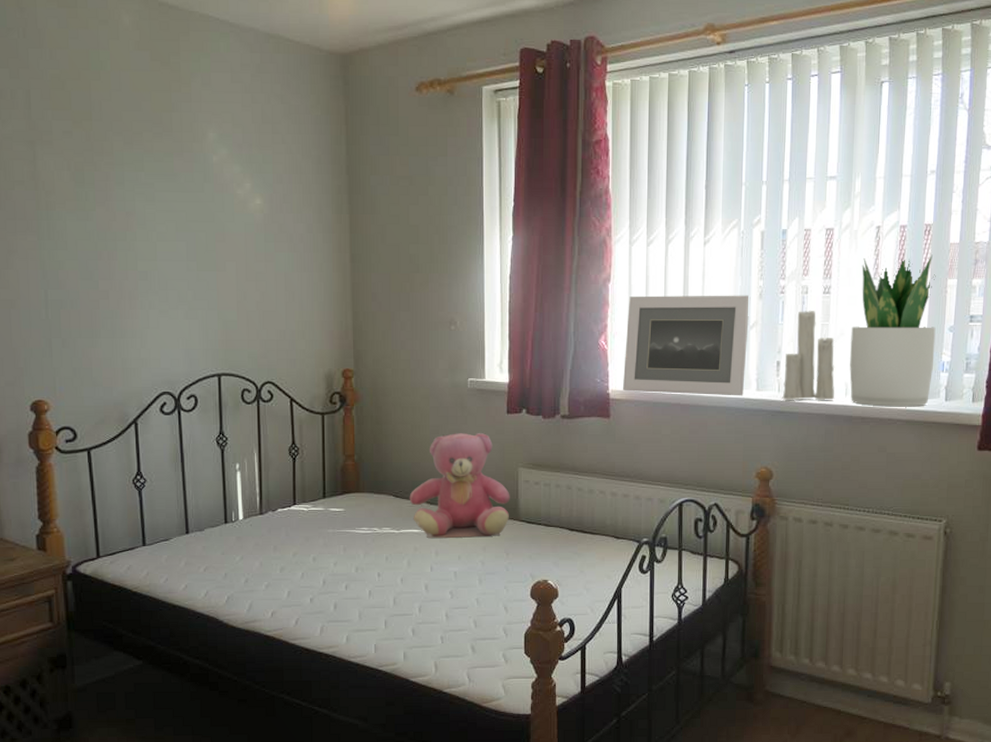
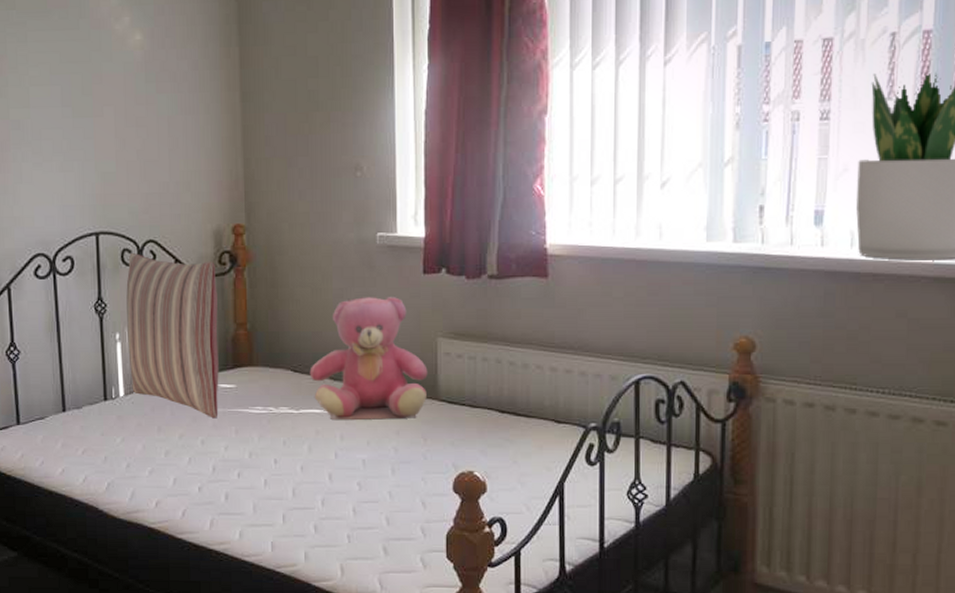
pillow: none [246,393,329,538] -> present [126,253,219,419]
picture frame: present [622,295,751,396] -> none [563,125,725,250]
candle: present [782,298,835,401] -> none [767,126,837,255]

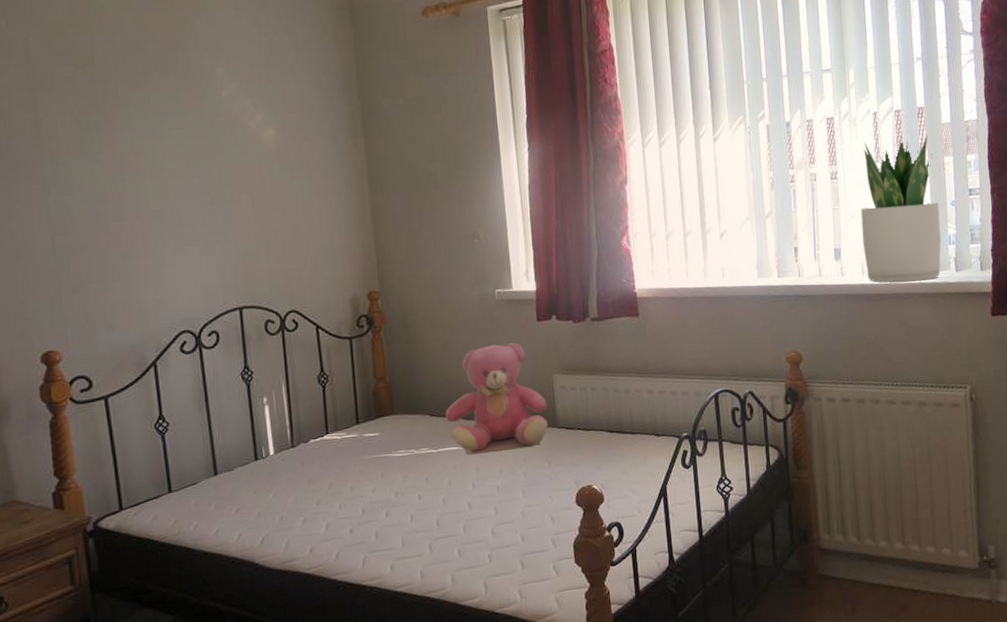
pillow: present [126,253,219,419] -> none [271,323,365,466]

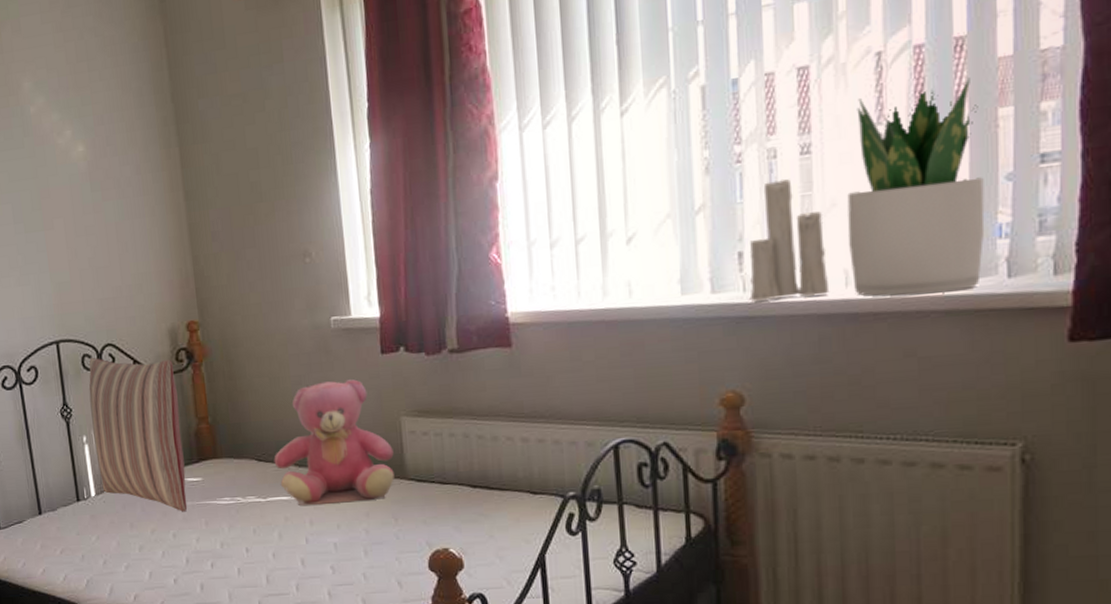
pillow: none [271,323,365,466] -> present [89,358,187,512]
candle: none [801,185,853,285] -> present [749,163,830,303]

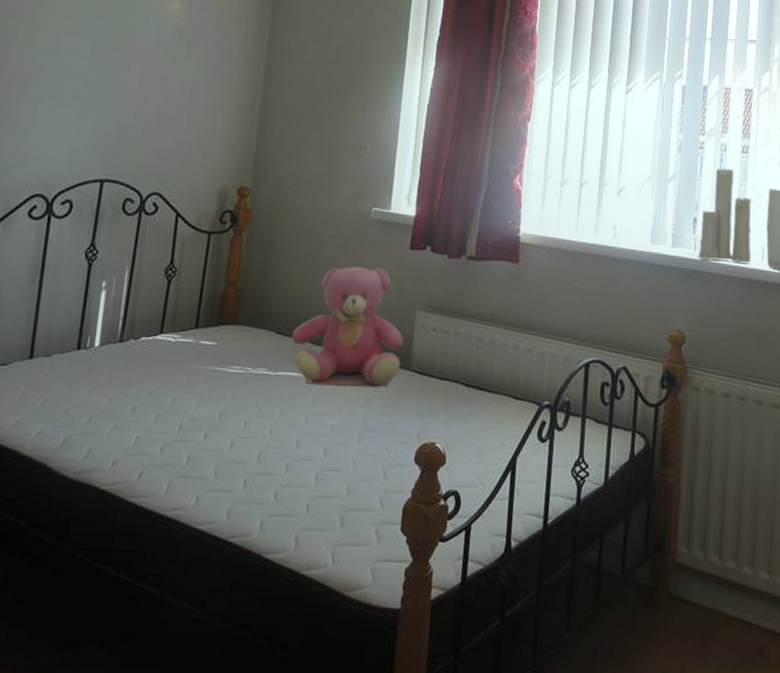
pillow: present [89,358,187,512] -> none [109,203,216,376]

